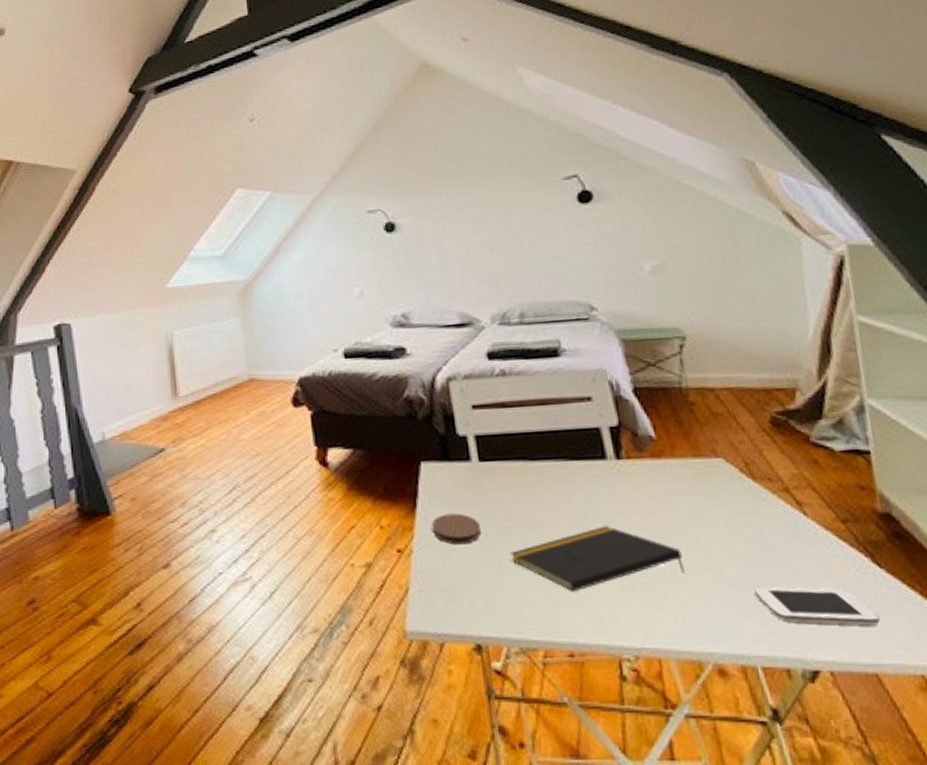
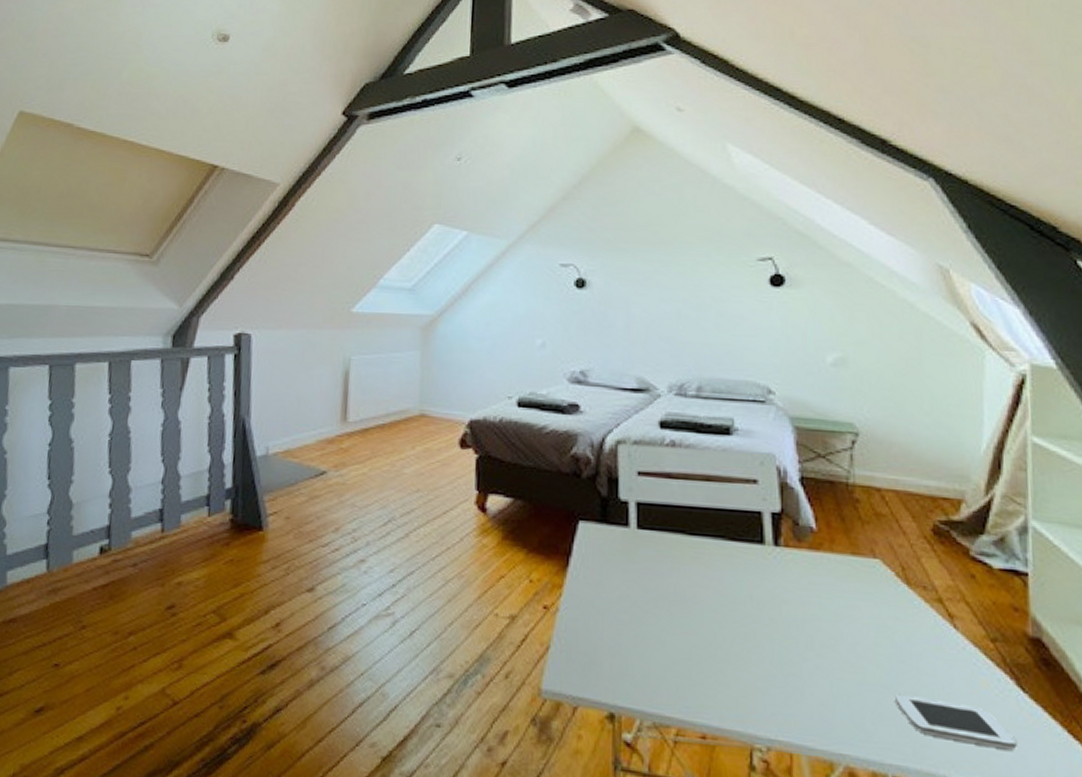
coaster: present [432,513,481,545] -> none [581,576,630,610]
notepad: present [510,526,685,592] -> none [656,611,827,674]

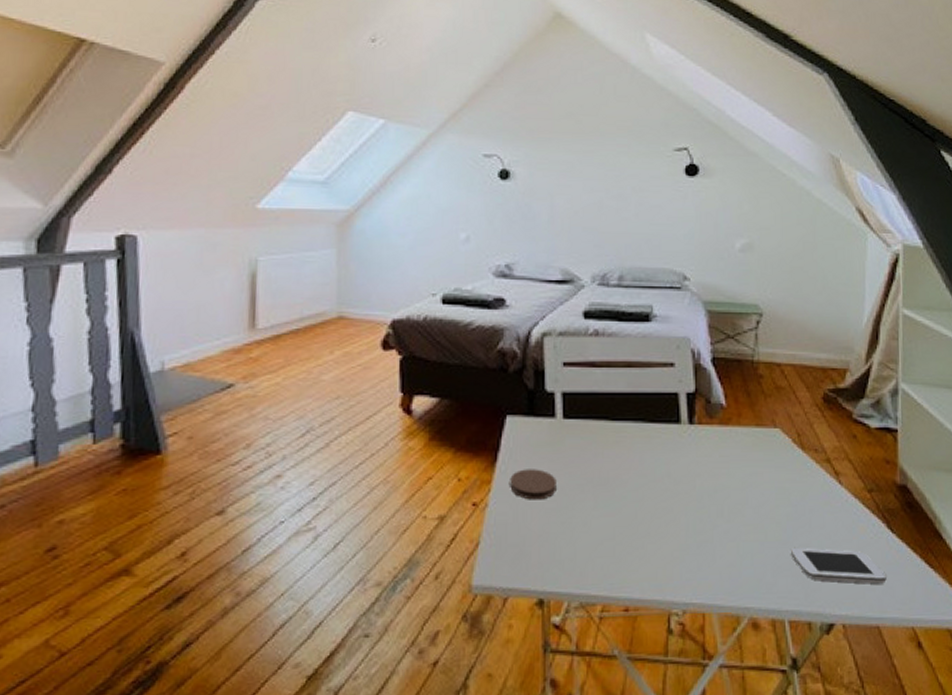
coaster: none [581,576,630,610] -> present [510,469,556,500]

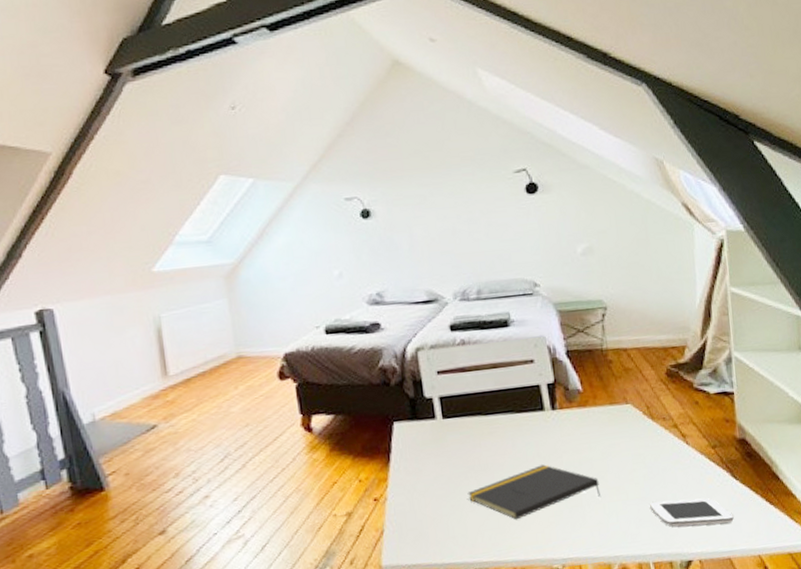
coaster: present [510,469,556,500] -> none [403,463,444,490]
notepad: none [581,487,735,550] -> present [467,464,601,520]

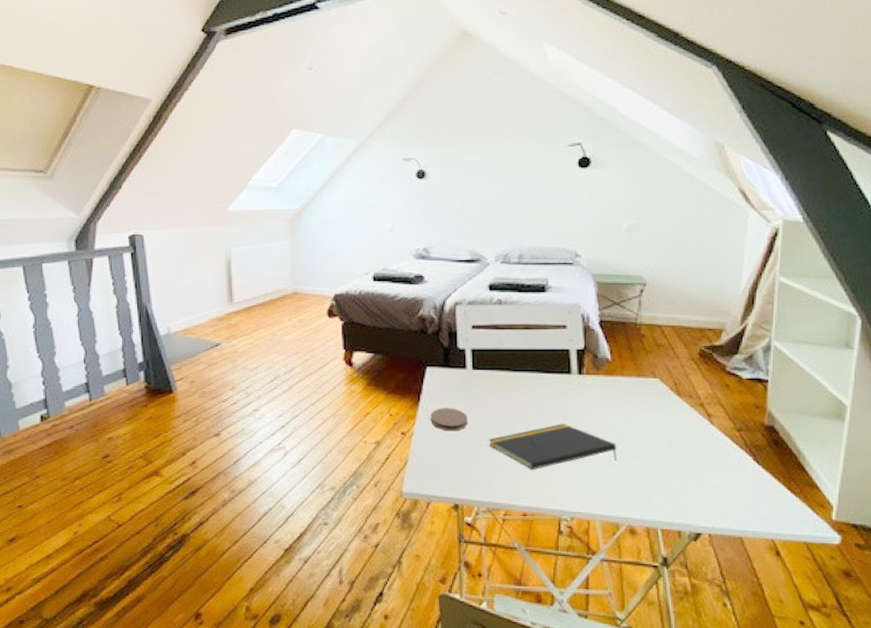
coaster: none [403,463,444,490] -> present [430,408,468,431]
smartphone: present [649,498,734,527] -> none [664,473,751,504]

